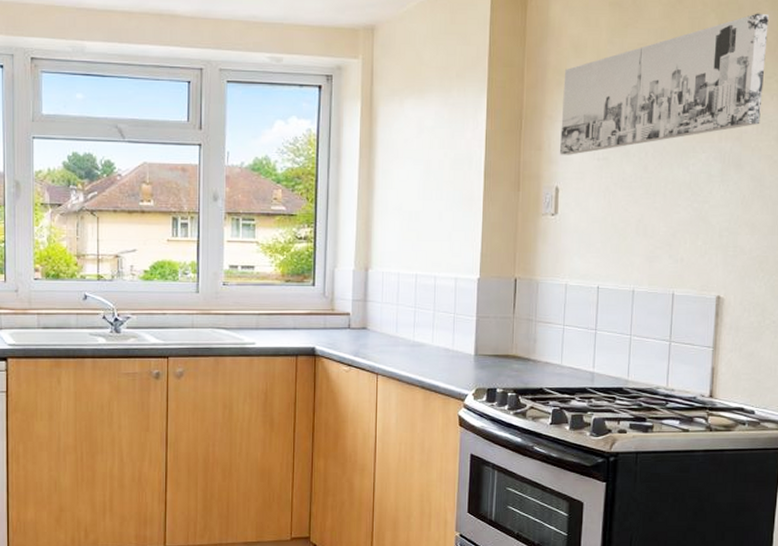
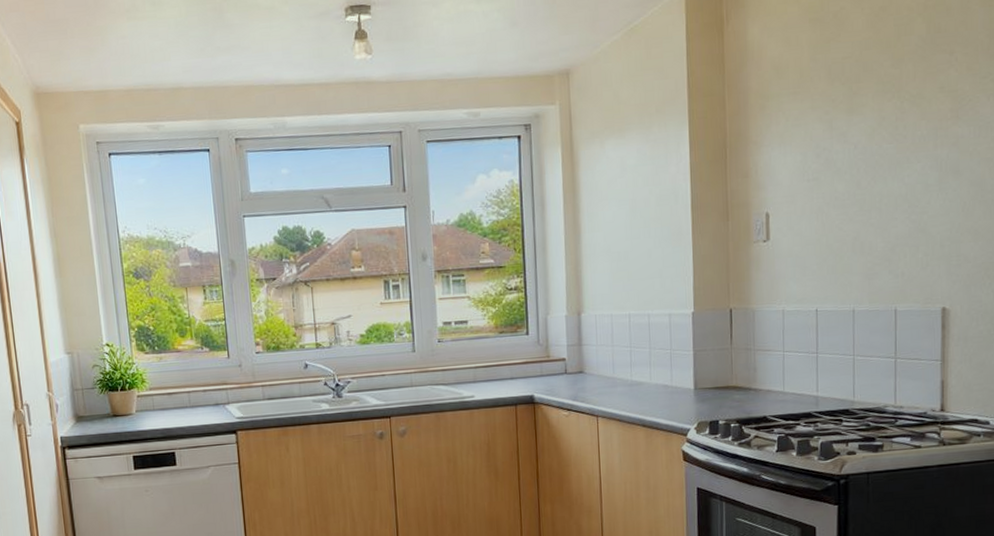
wall art: present [560,13,769,155] -> none [767,11,980,180]

